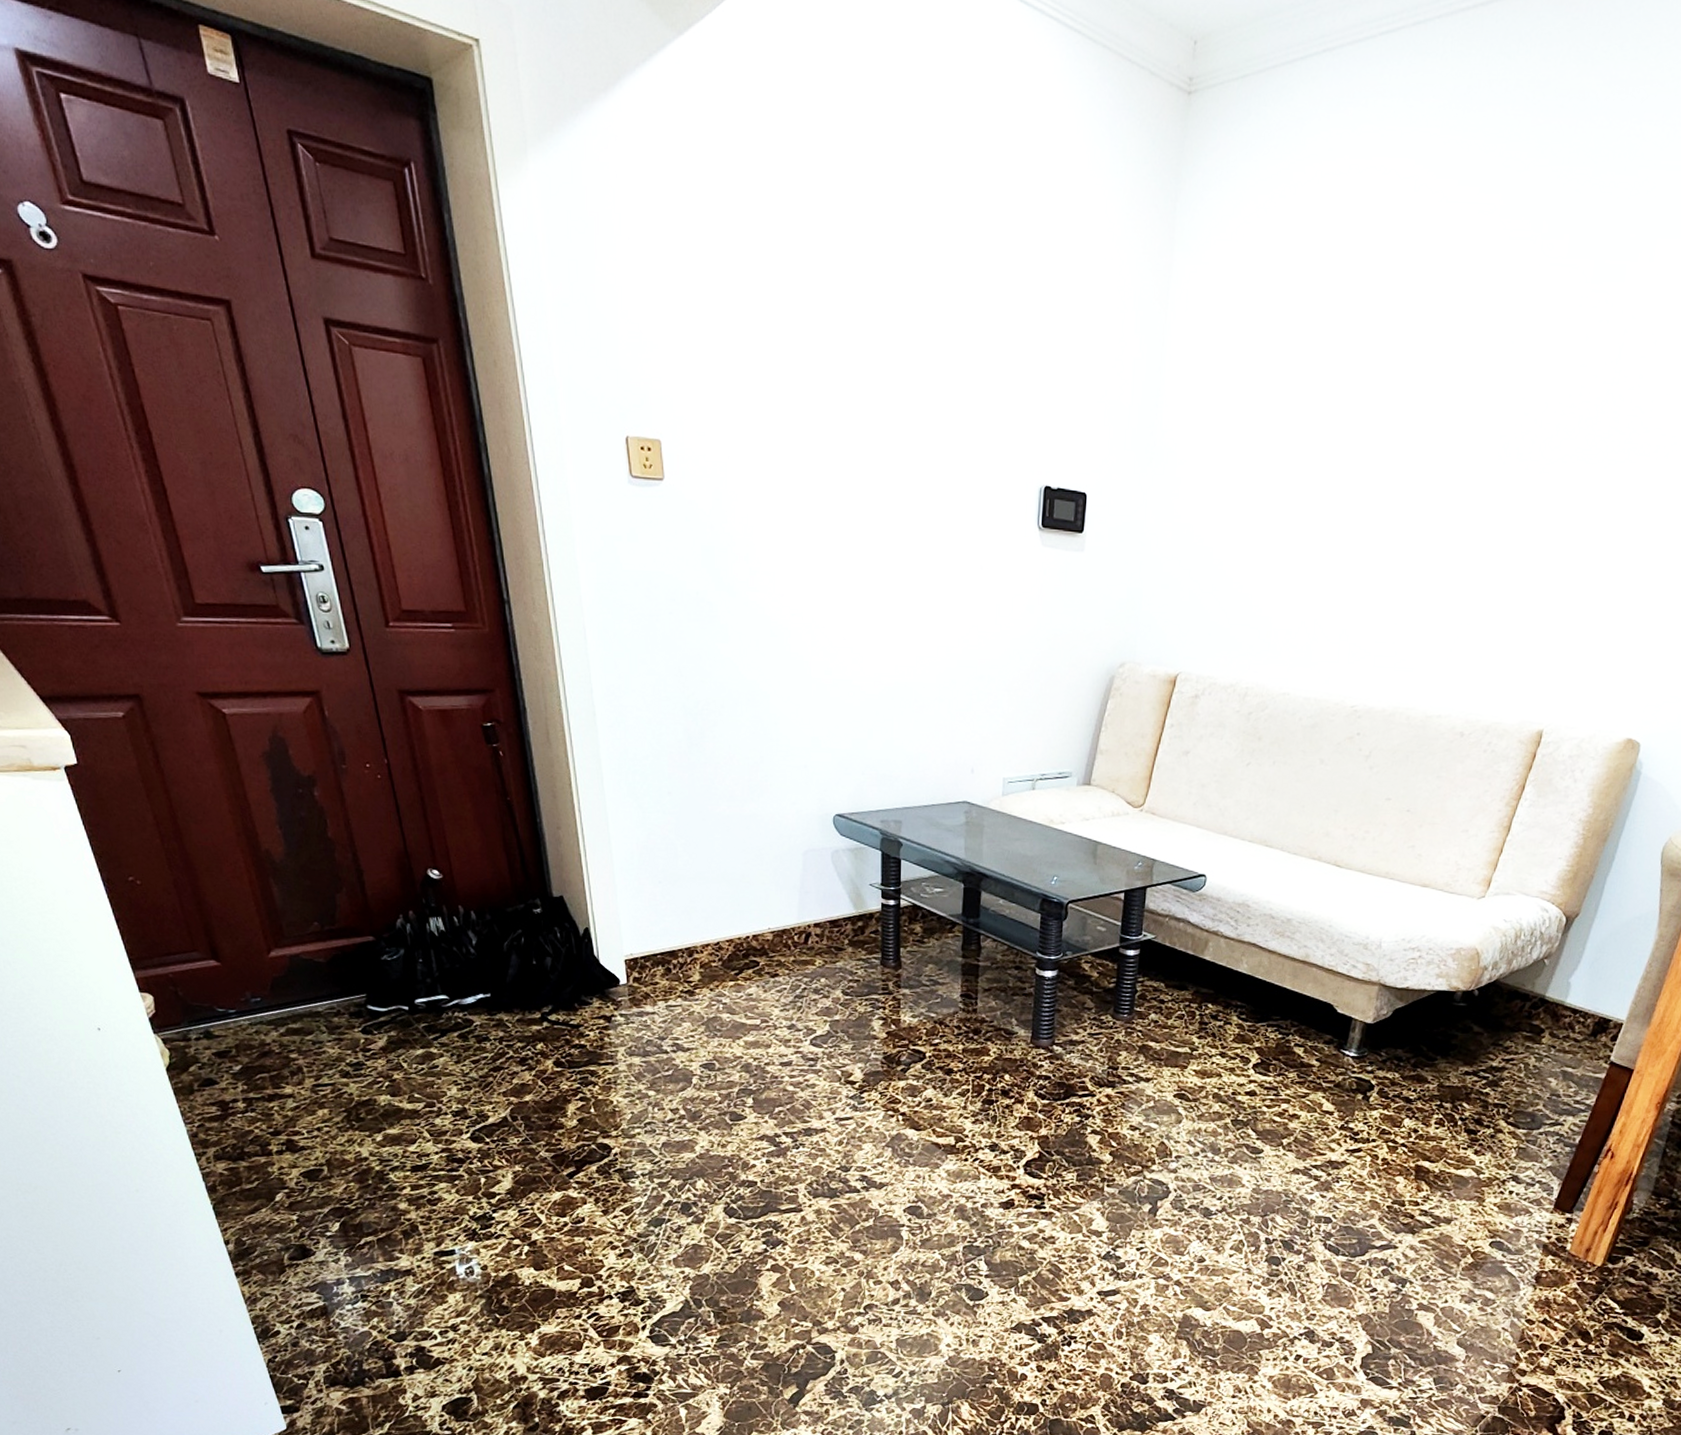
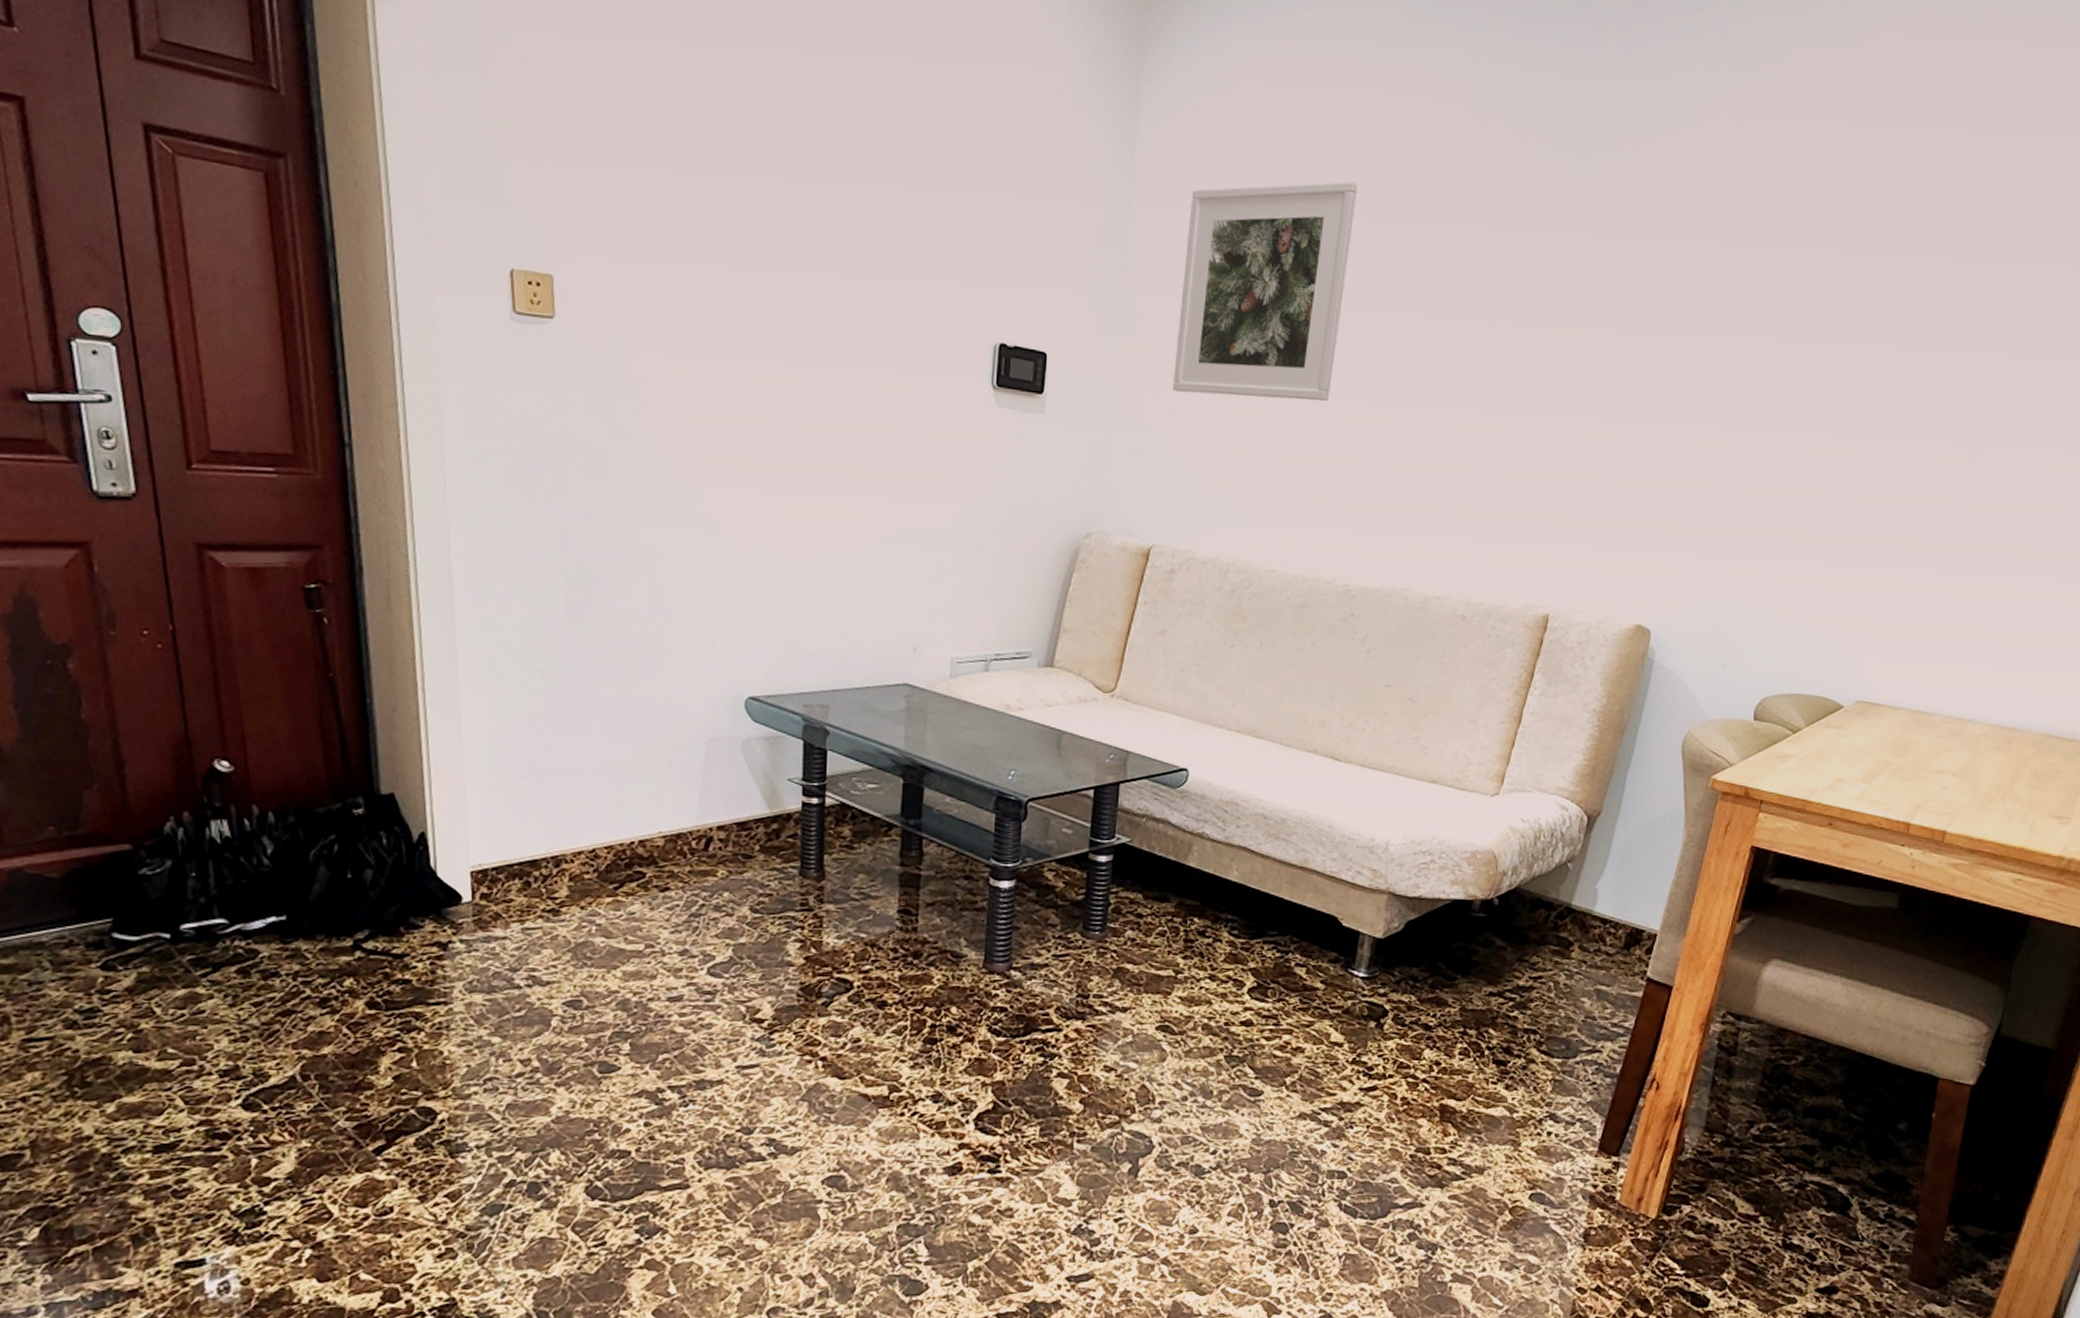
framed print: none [1201,305,1383,530] -> present [1173,181,1358,401]

